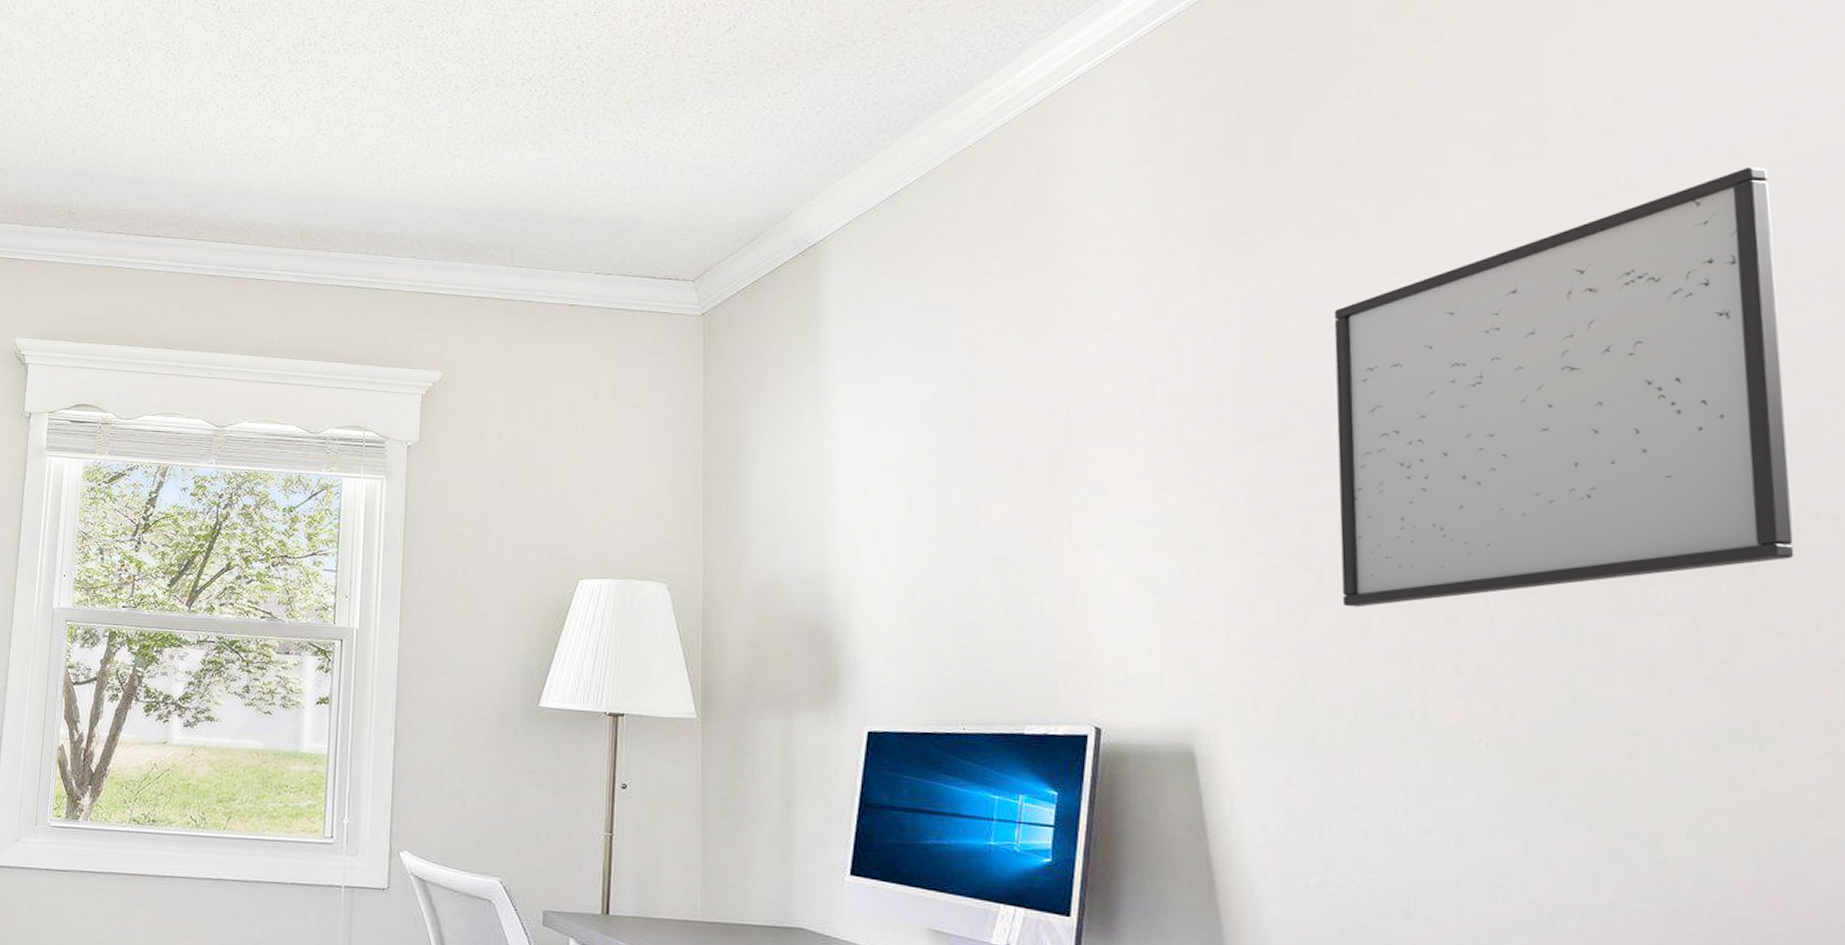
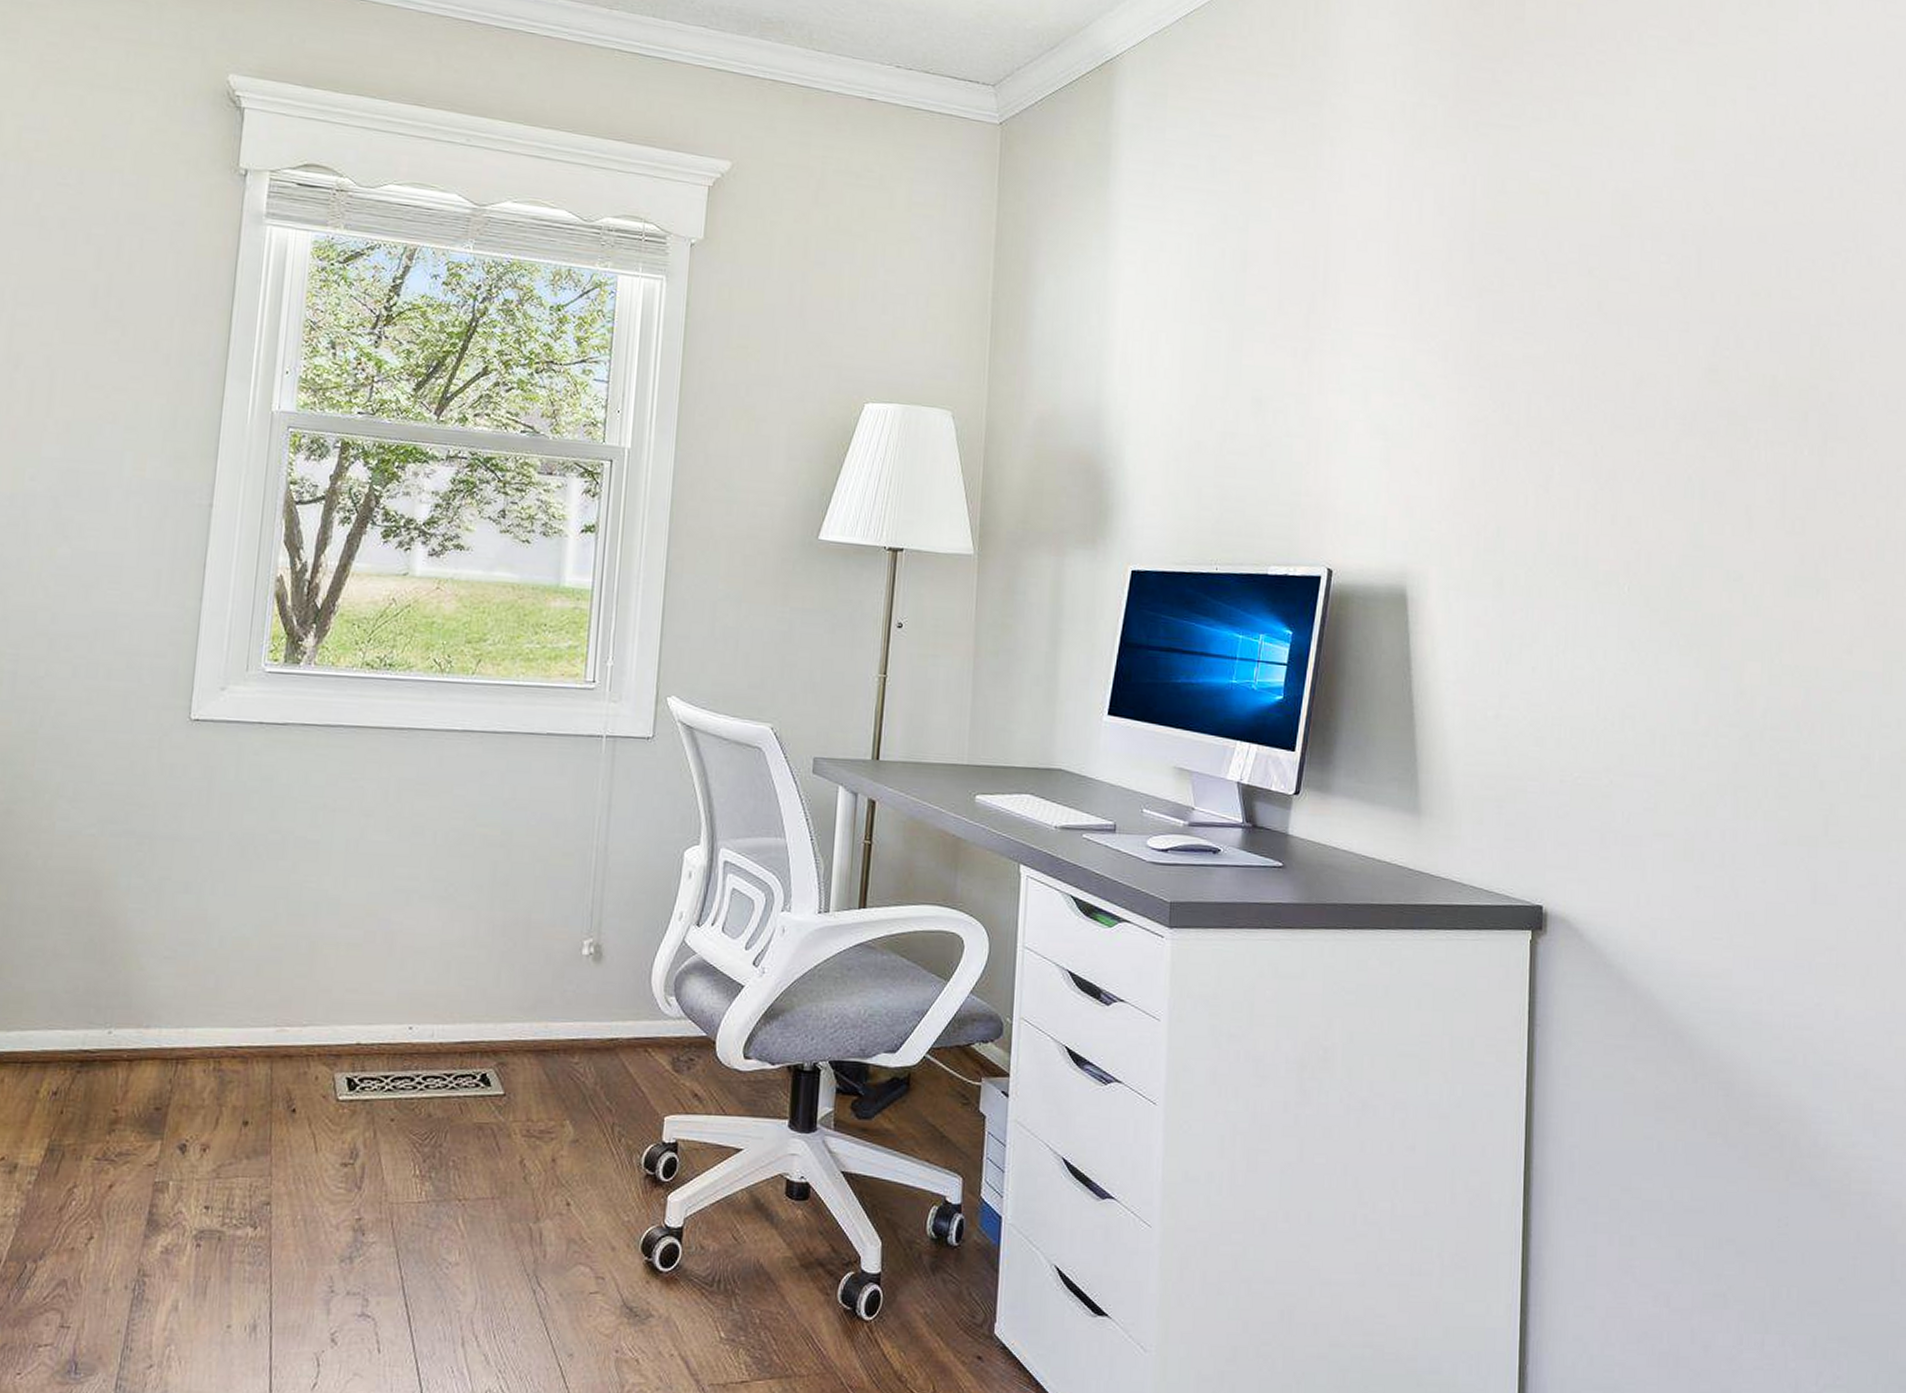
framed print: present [1334,167,1795,608] -> none [1532,76,1869,460]

